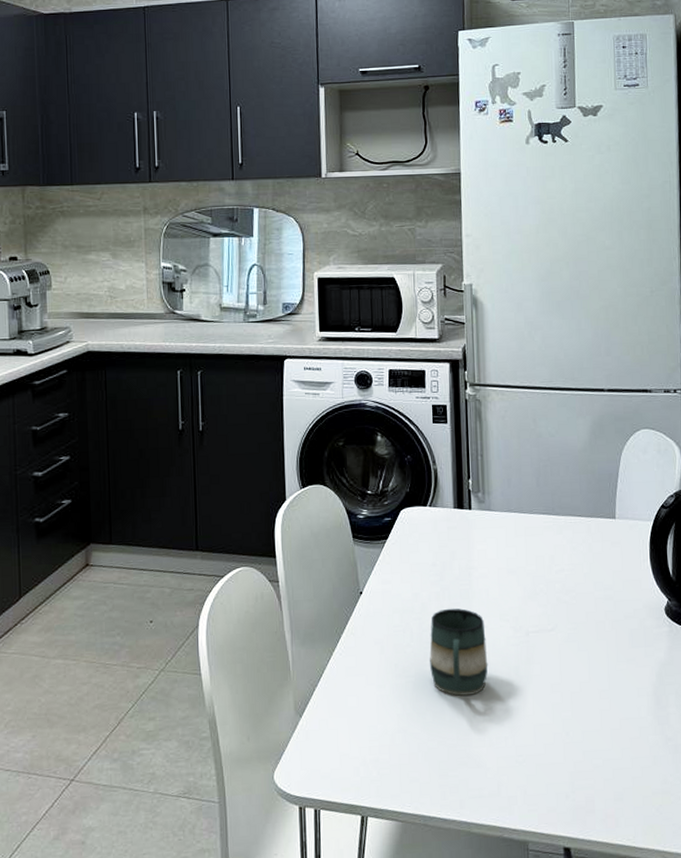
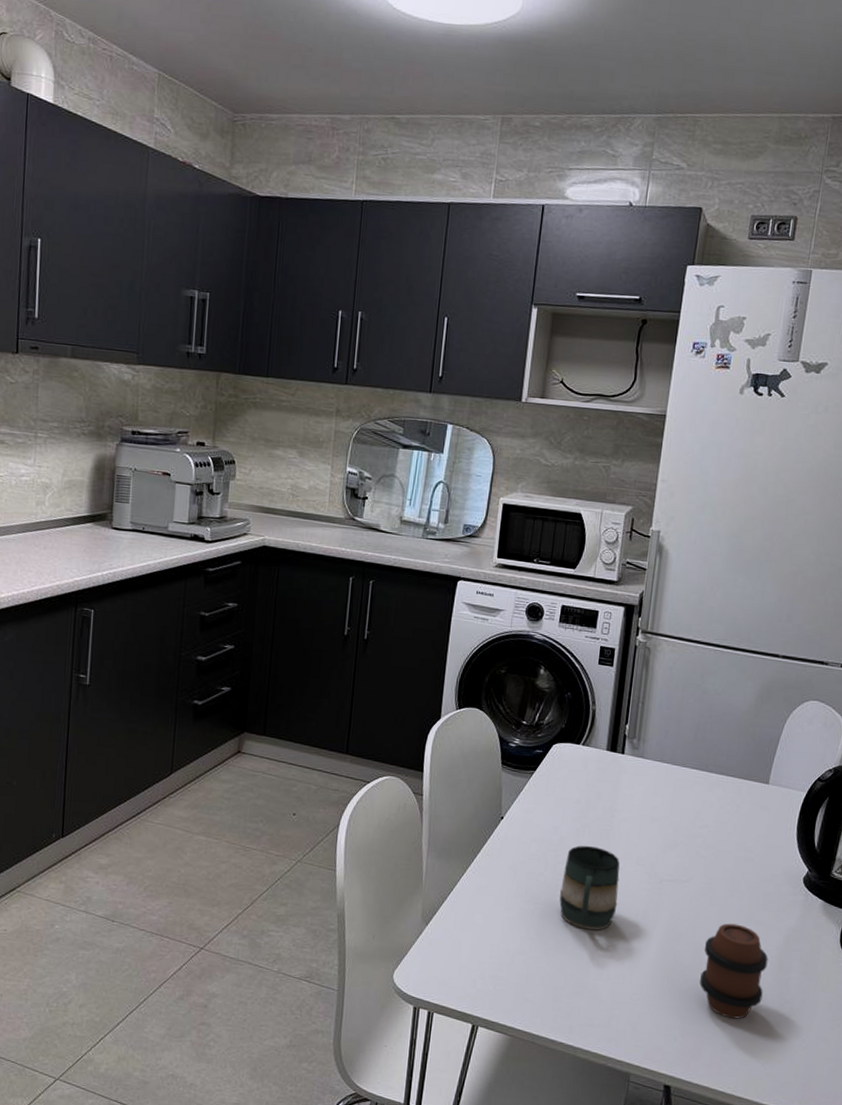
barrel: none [580,666,646,766] -> present [700,923,768,1019]

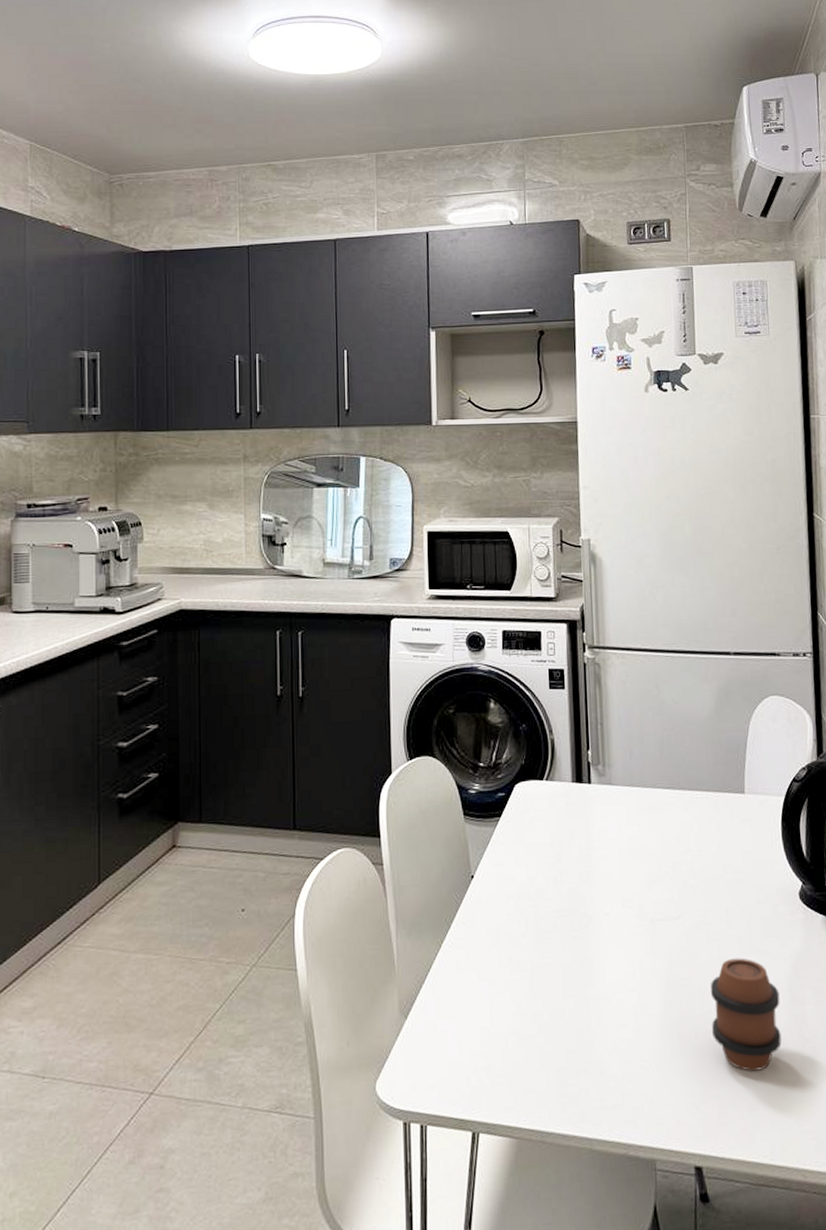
mug: present [559,845,620,930] -> none [547,893,611,993]

